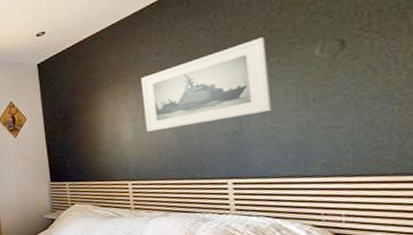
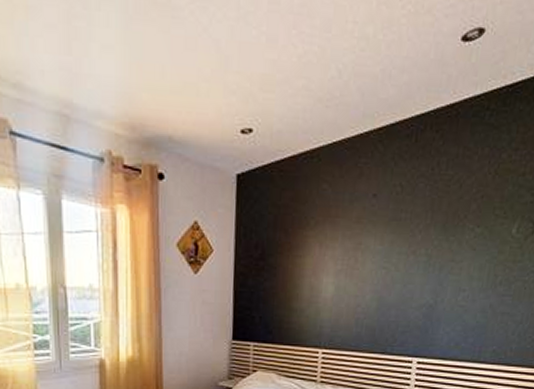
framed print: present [140,37,271,132] -> none [347,201,476,292]

